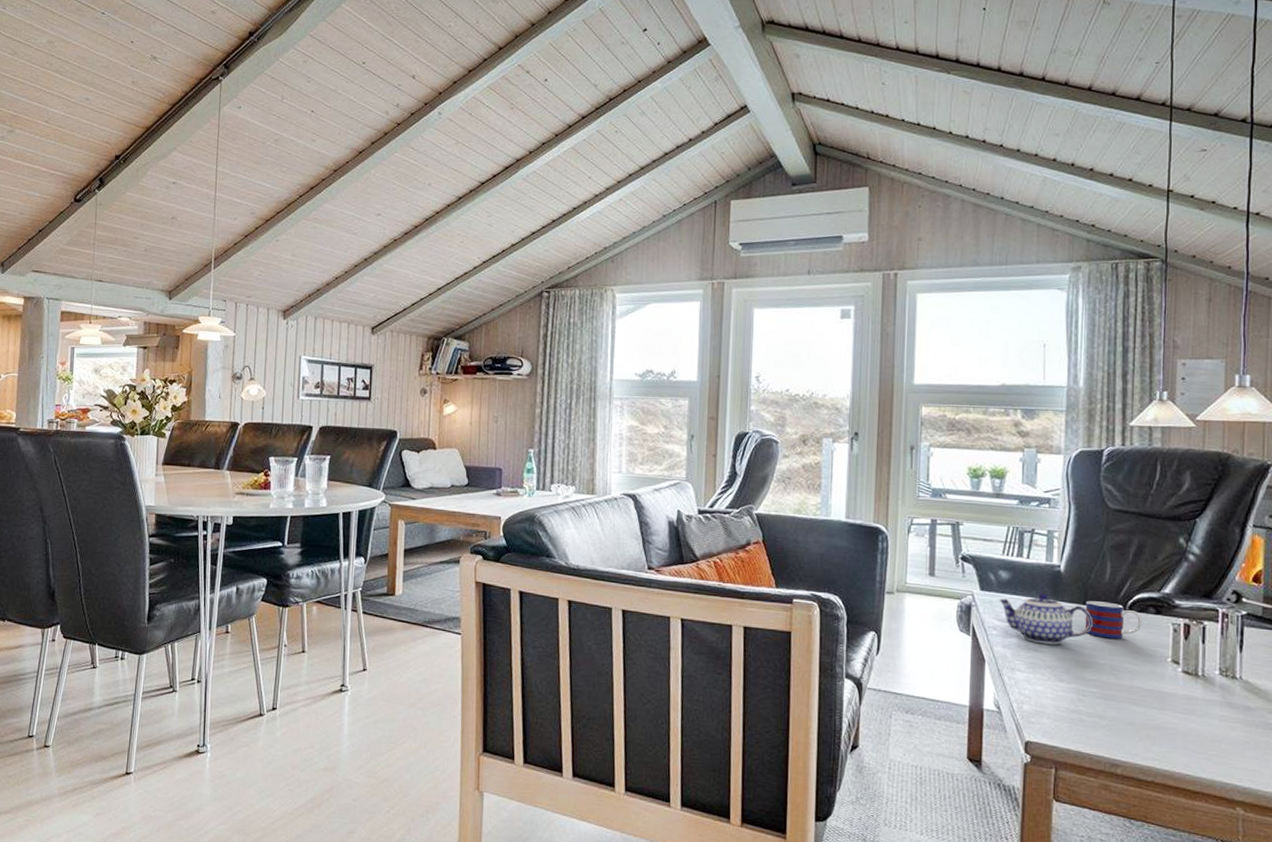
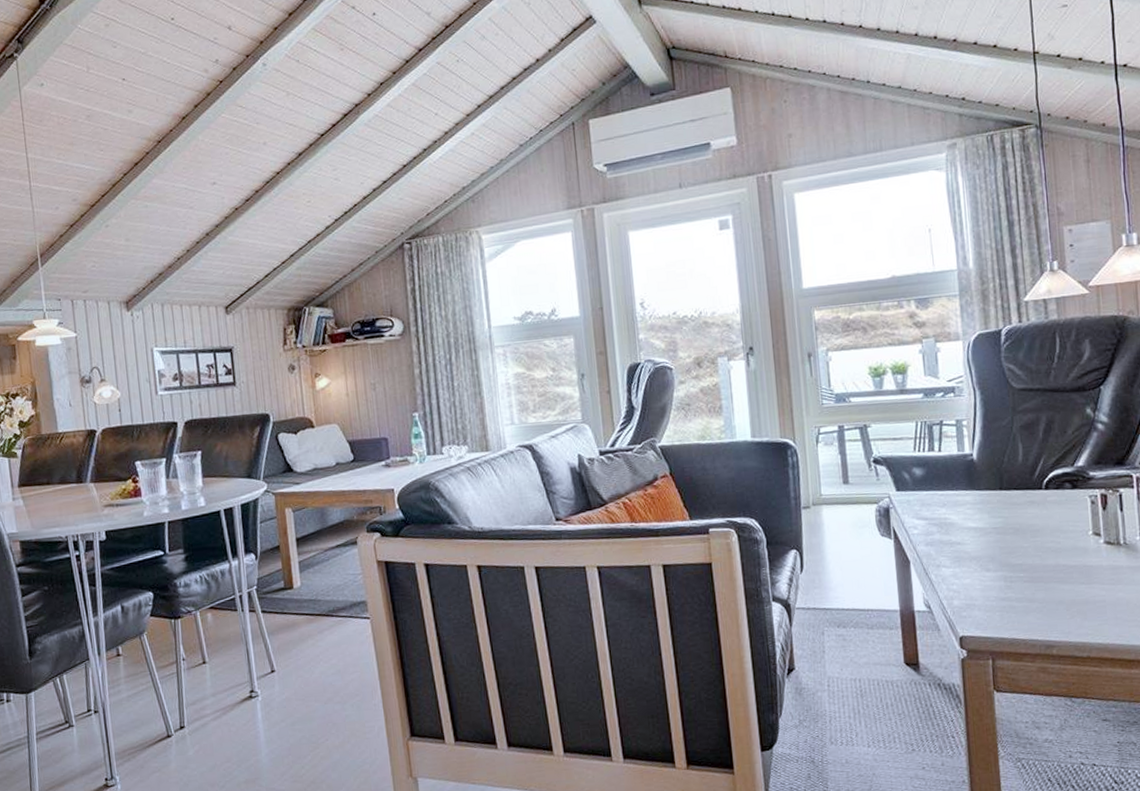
teapot: present [999,592,1093,645] -> none [916,483,1012,536]
mug: present [1085,601,1142,639] -> none [1002,483,1060,521]

